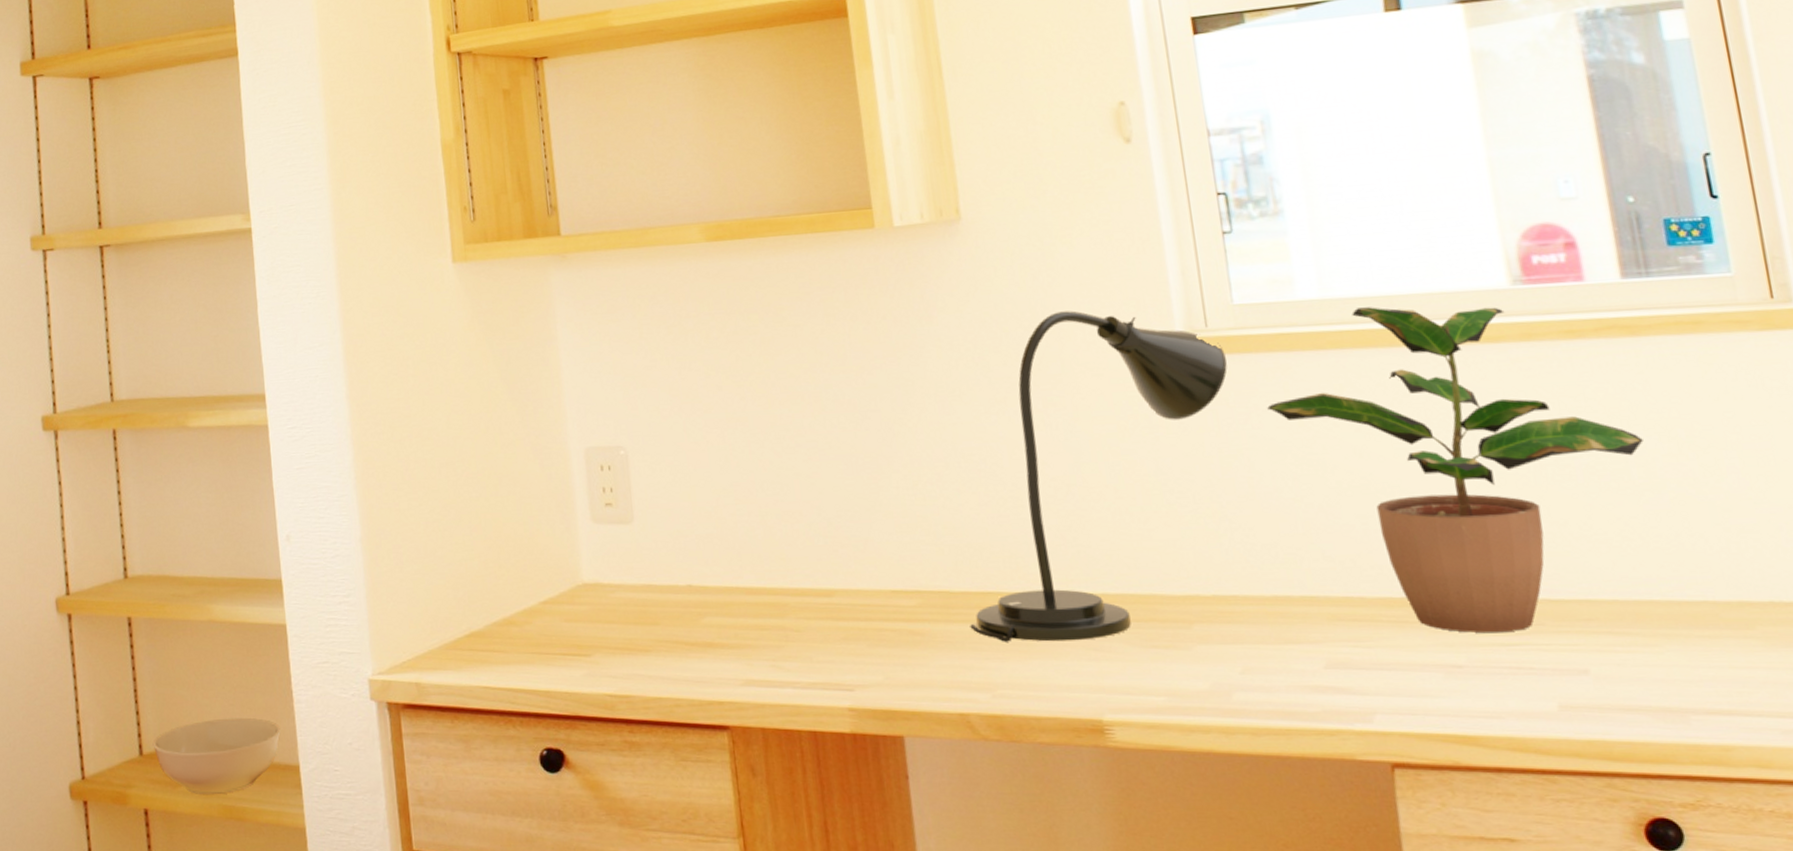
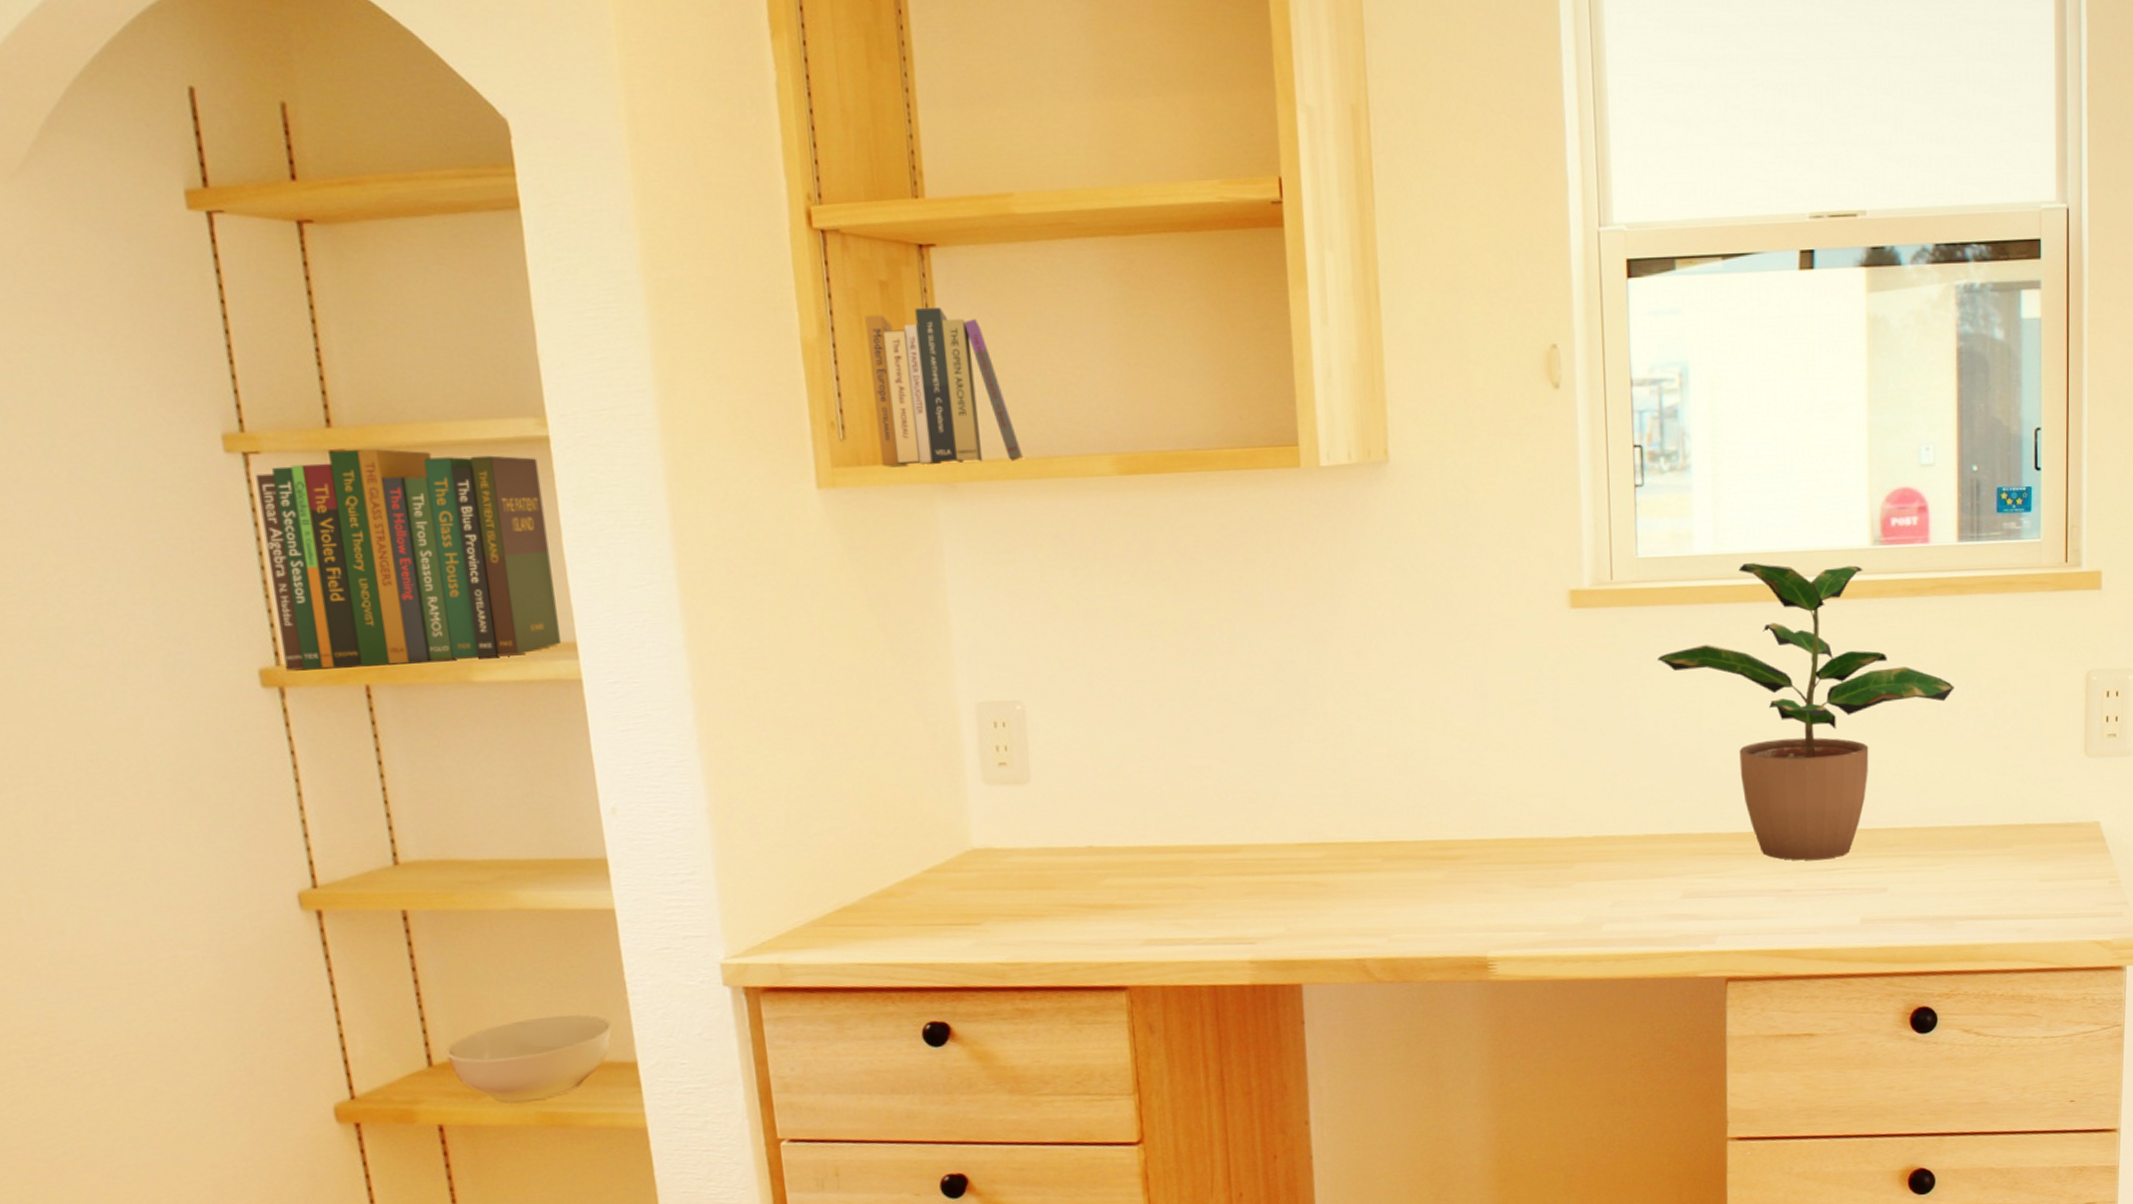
books: none [50,243,254,417] -> present [256,449,562,670]
books: none [491,107,622,243] -> present [865,306,1023,468]
desk lamp: present [970,311,1228,642] -> none [1371,561,1626,889]

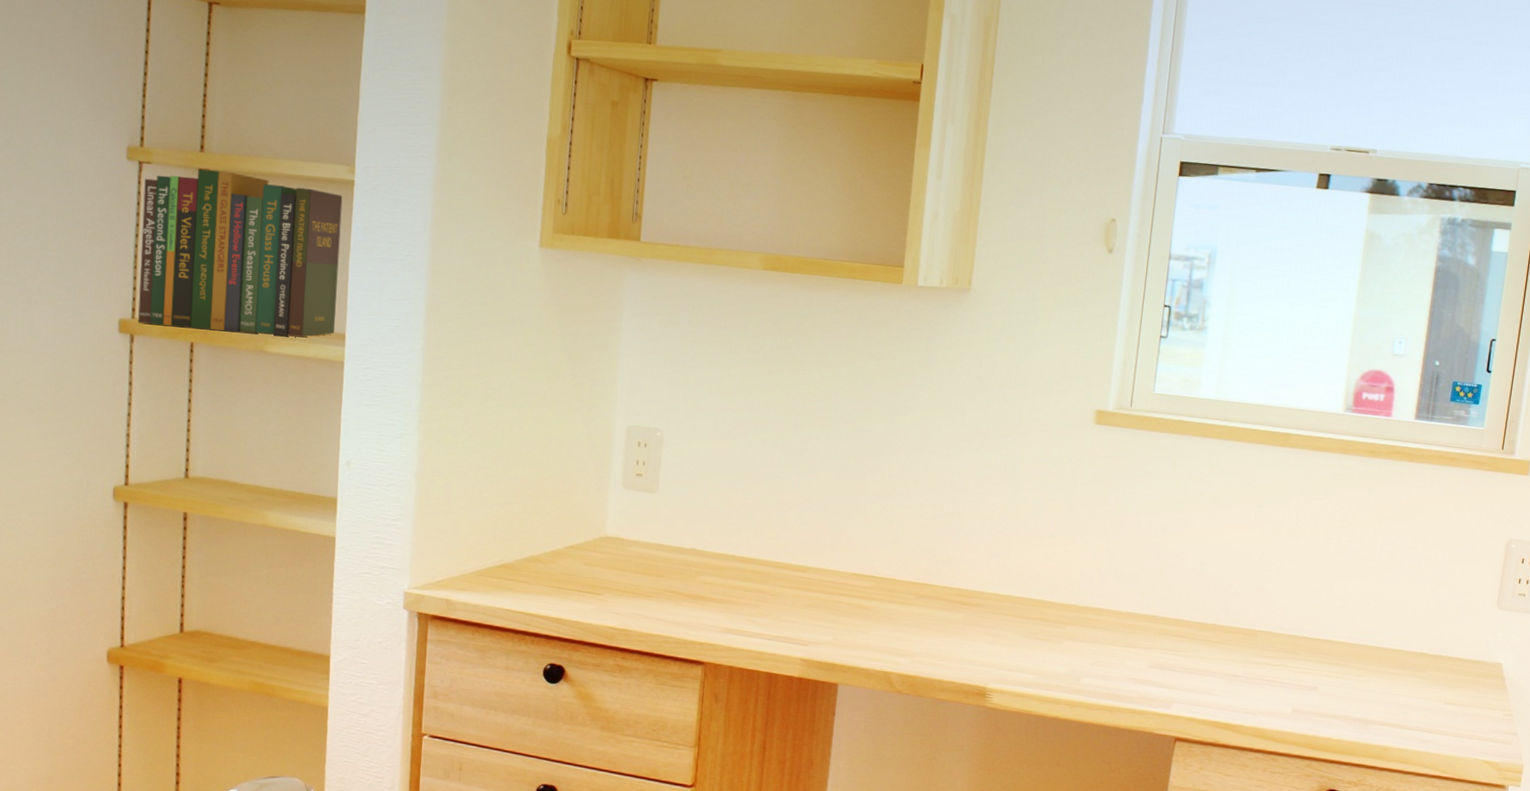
bowl: present [445,1014,613,1104] -> none [194,609,317,673]
books: present [865,306,1023,468] -> none [589,125,695,248]
potted plant: present [1657,563,1954,861] -> none [1158,410,1396,656]

